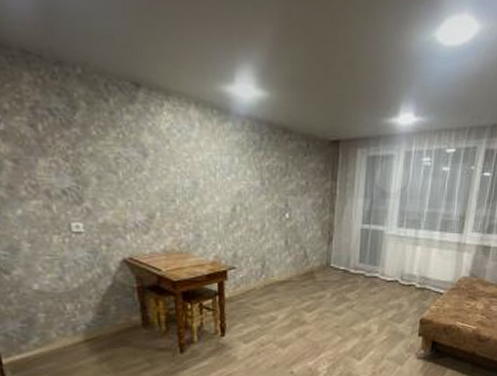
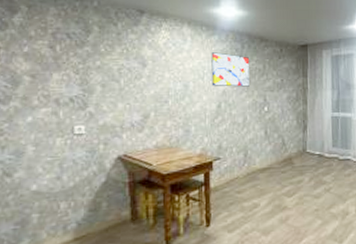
wall art: none [224,143,270,188] -> present [211,52,250,87]

